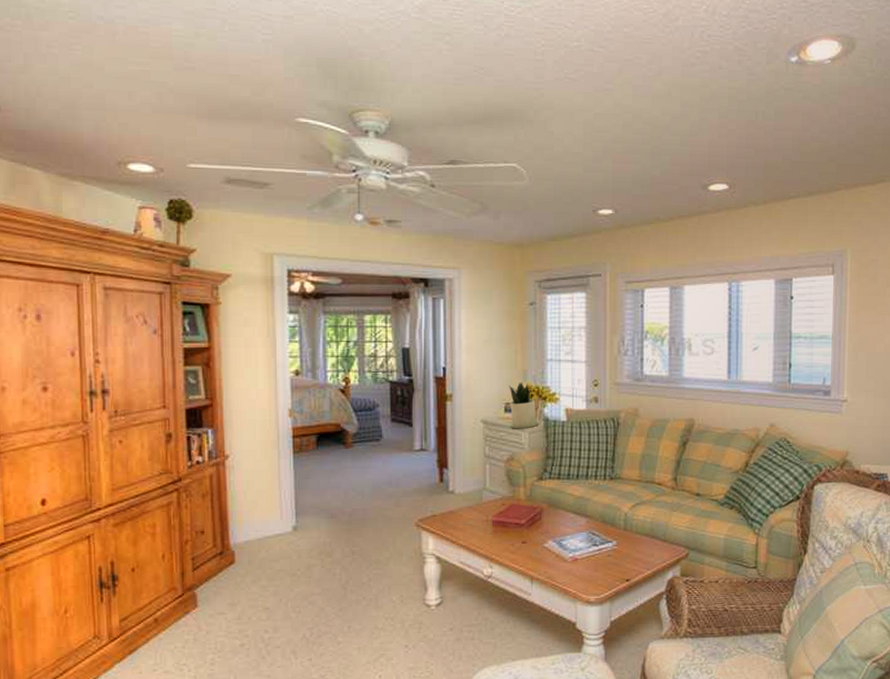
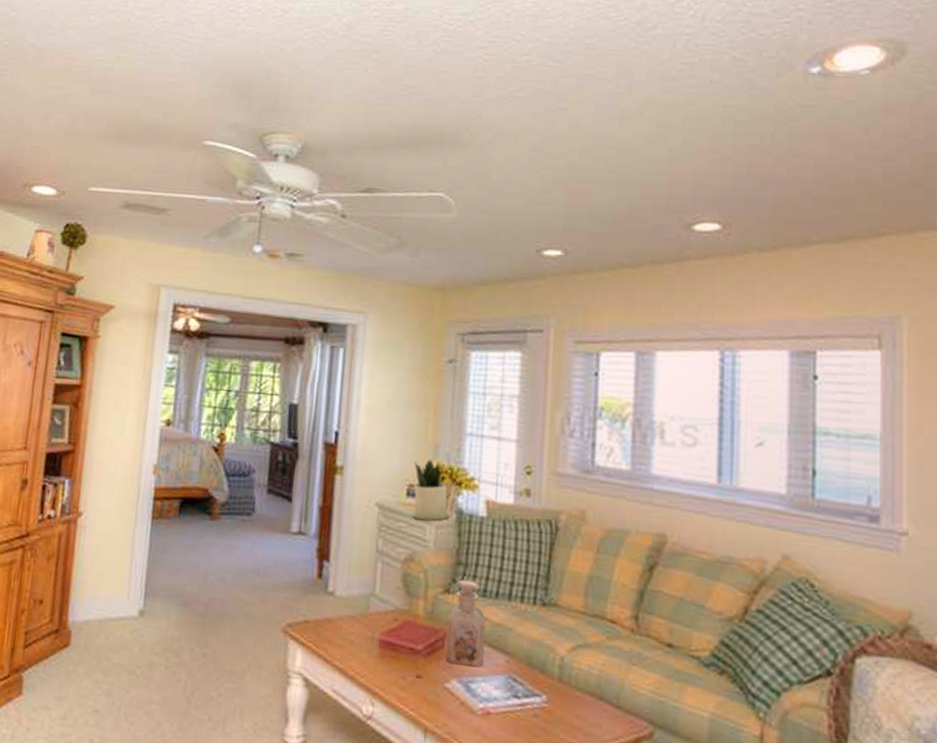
decorative bottle: none [542,469,571,530] -> present [445,579,486,668]

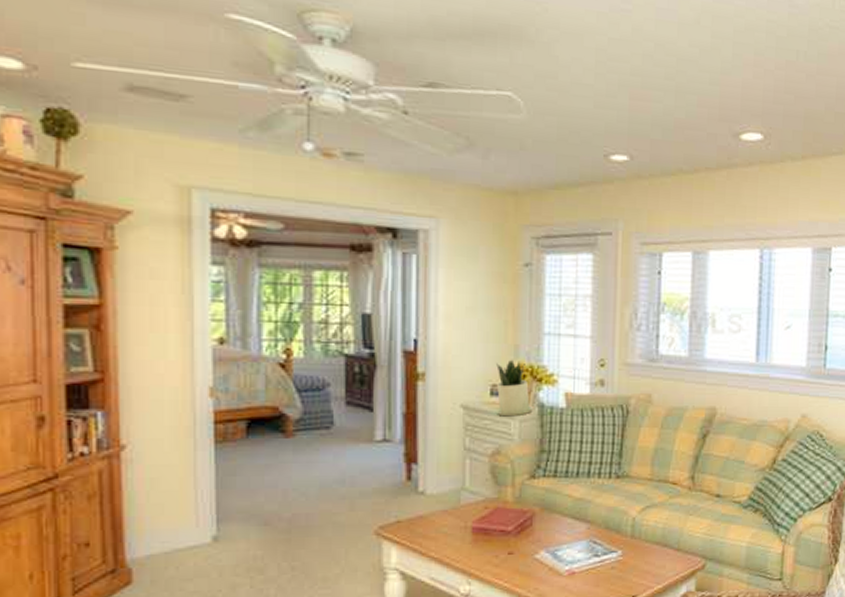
decorative bottle: present [445,579,486,668] -> none [533,465,569,538]

